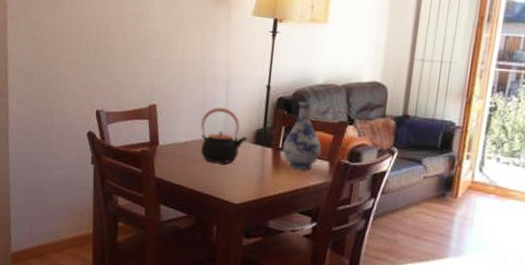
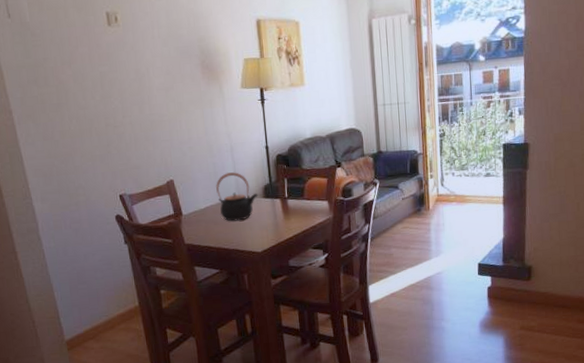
vase: present [282,101,322,170] -> none [288,154,321,212]

